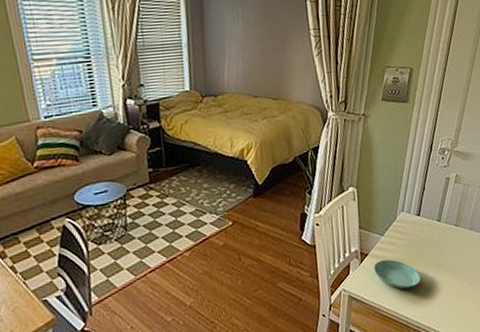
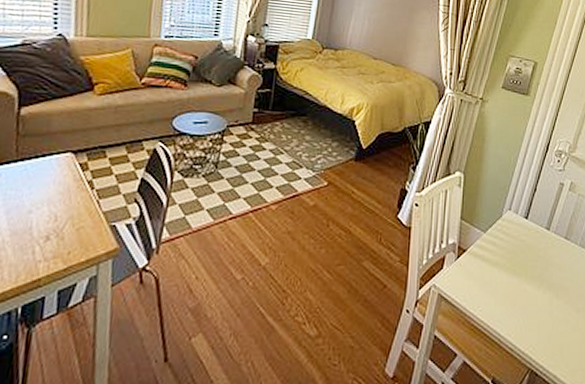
saucer: present [373,259,421,289] -> none [469,259,521,300]

